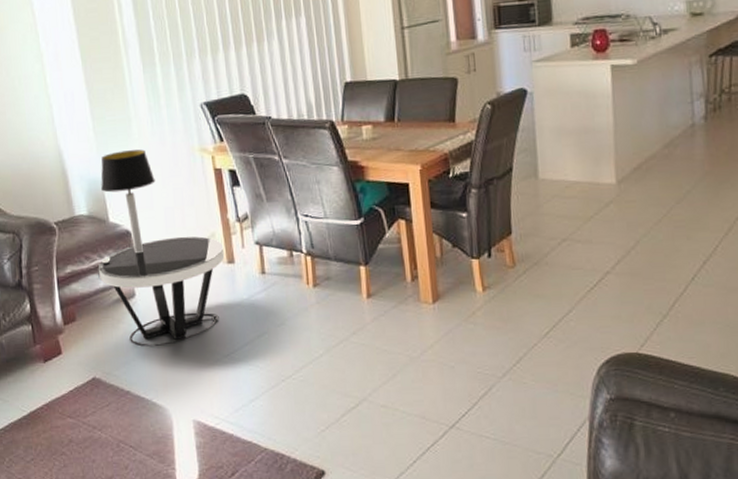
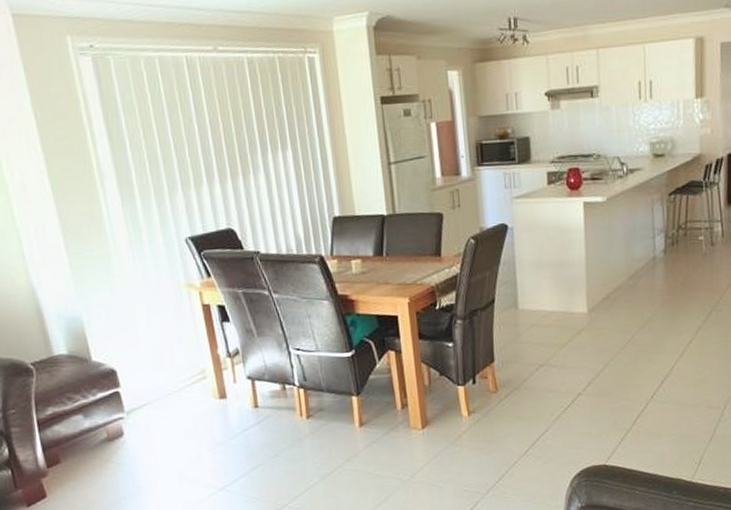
side table: present [98,236,225,346] -> none [81,373,217,485]
table lamp: present [101,149,156,254] -> none [80,286,140,393]

